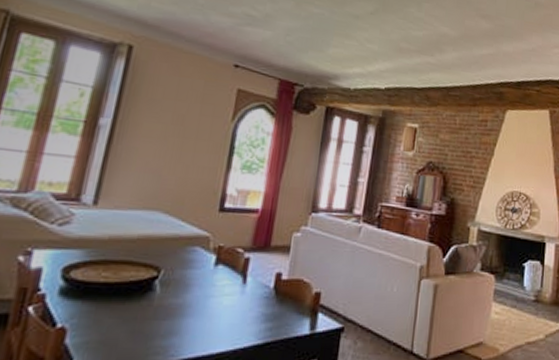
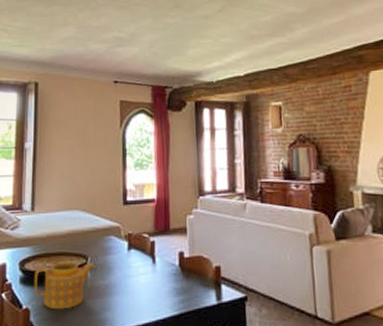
teapot: none [77,273,169,331] -> present [34,262,95,310]

